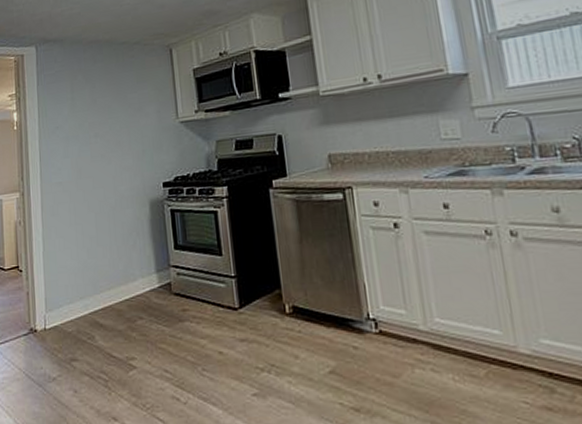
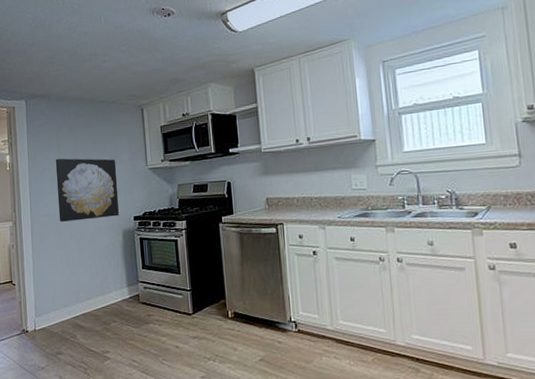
wall art: none [69,111,145,192] -> present [55,158,119,222]

